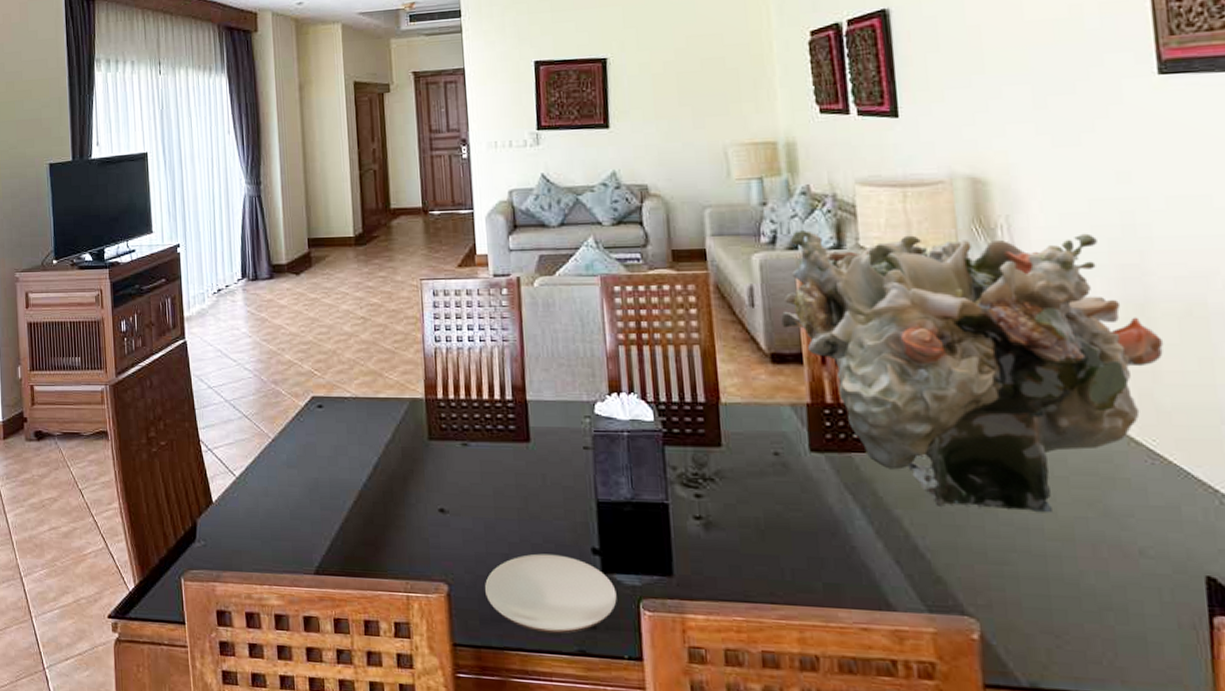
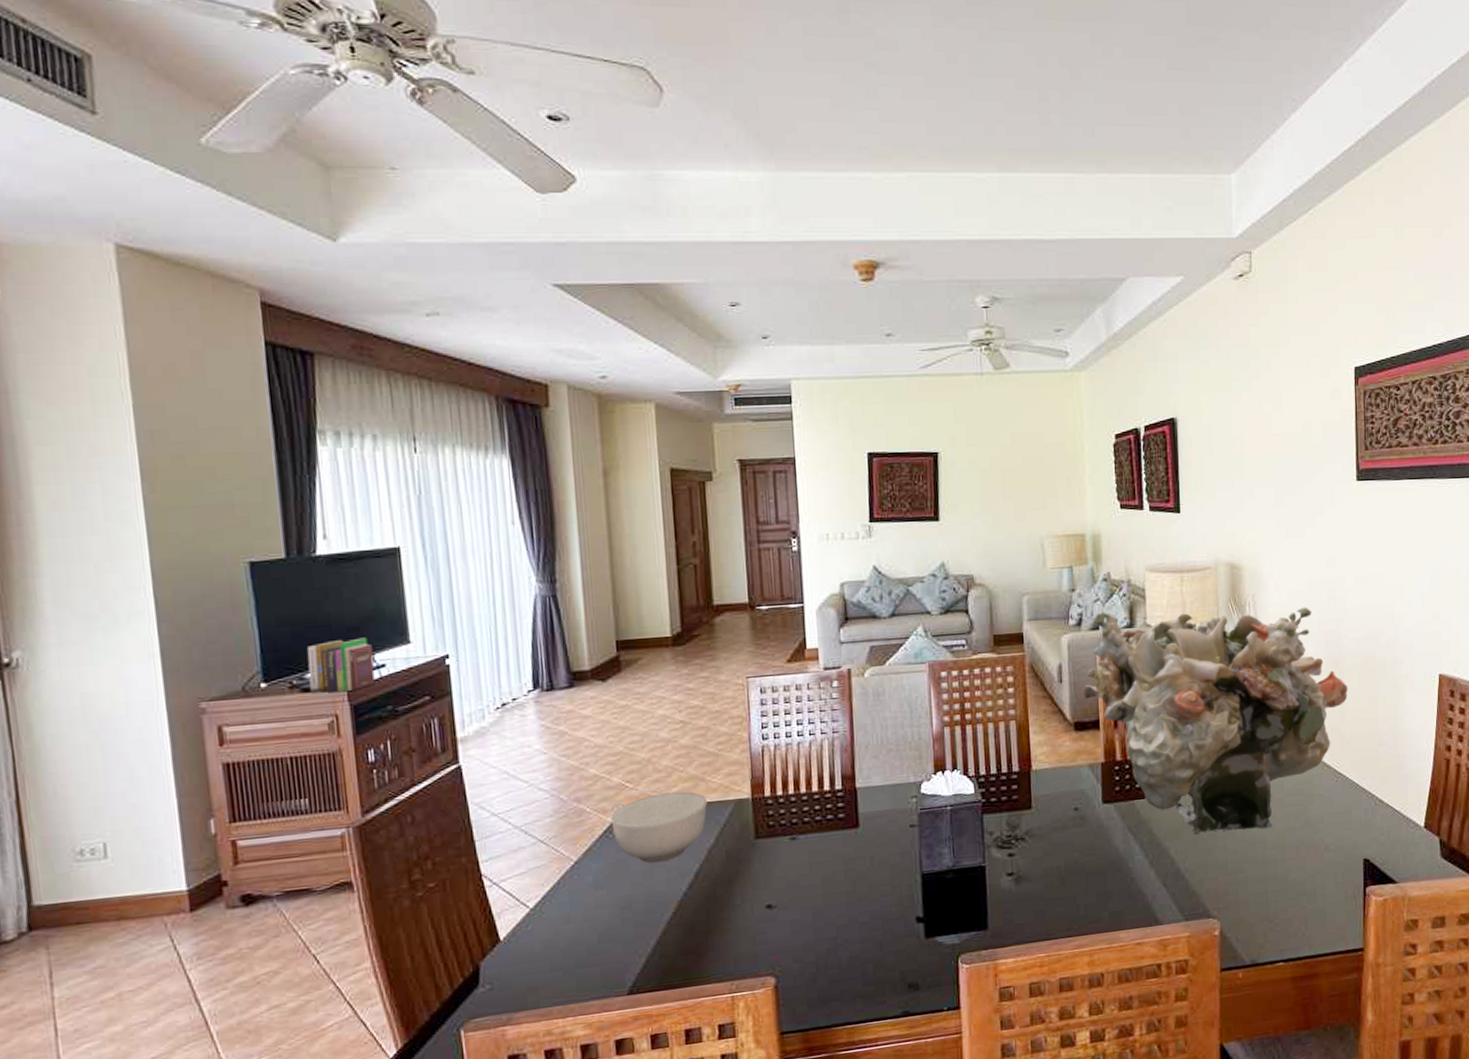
books: none [83,226,128,271] -> present [307,637,375,694]
bowl: none [302,384,385,451] -> present [611,791,707,864]
plate: present [485,553,617,634] -> none [813,928,938,1004]

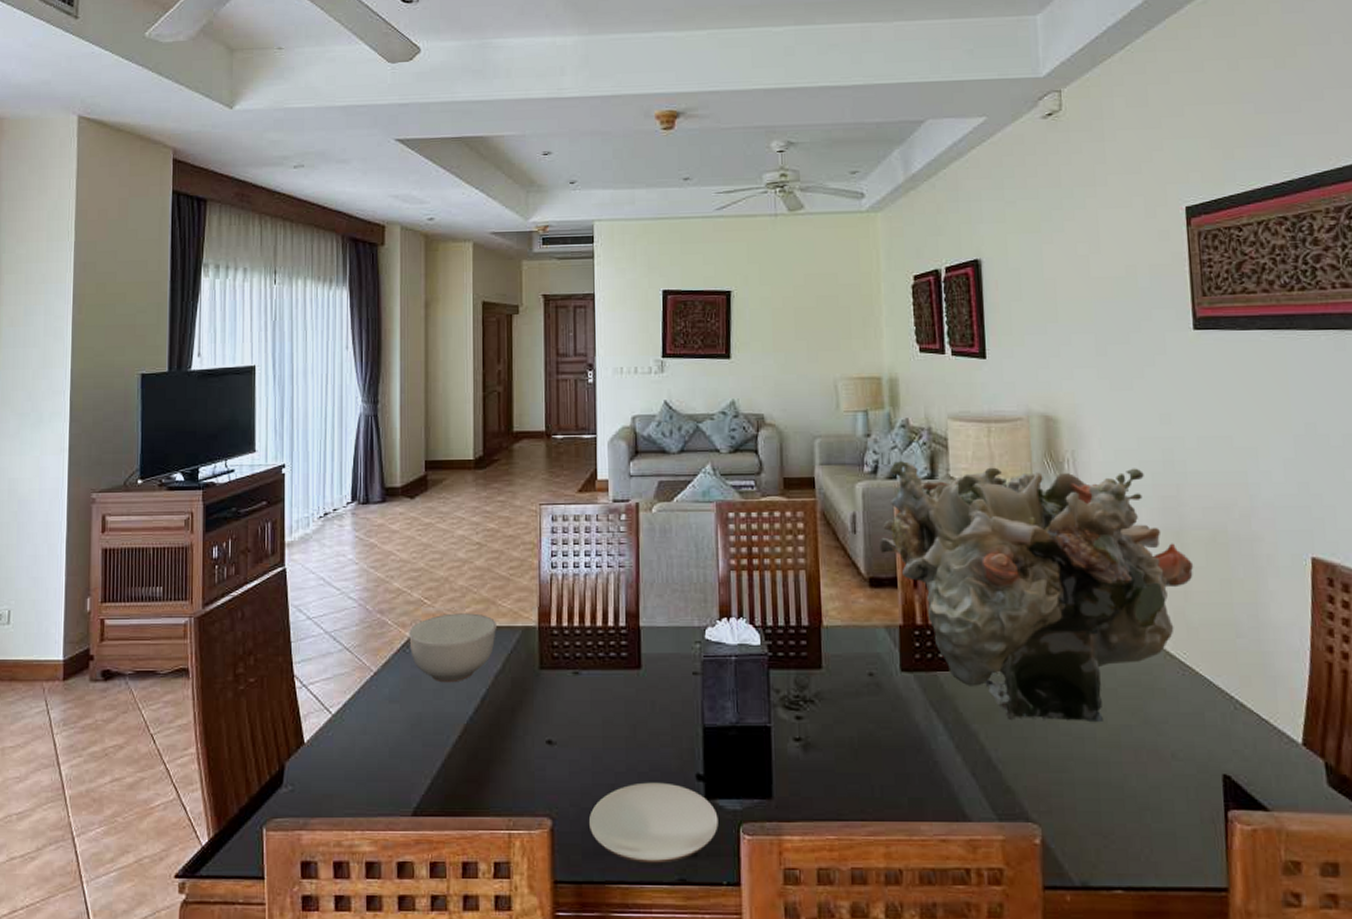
books: present [307,637,375,694] -> none [174,444,227,492]
plate: none [813,928,938,1004] -> present [589,782,718,864]

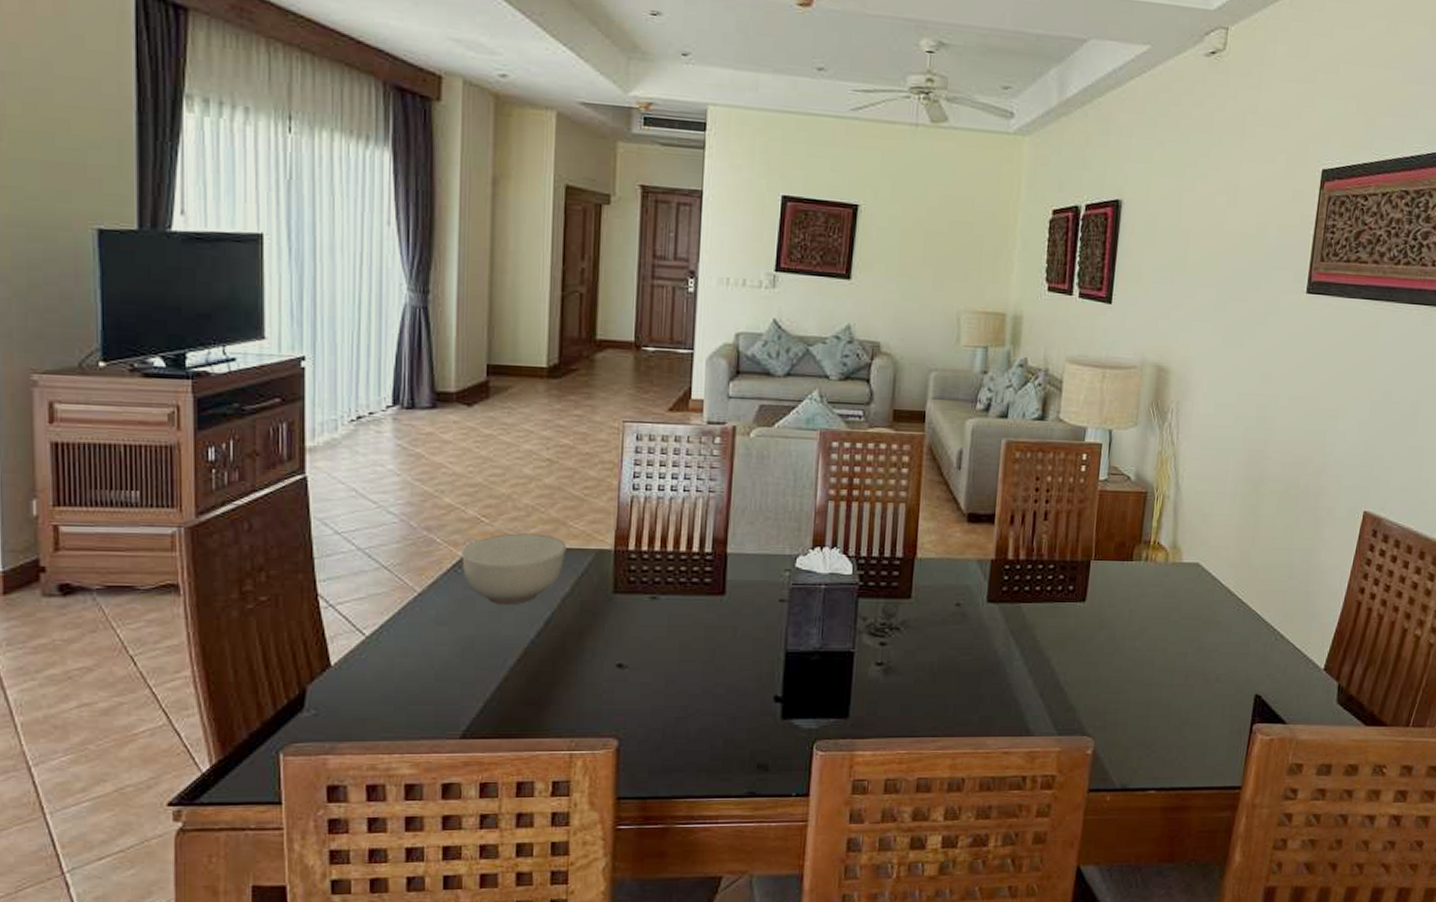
plate: present [589,782,718,864] -> none [659,704,793,779]
flower arrangement: present [878,461,1194,721] -> none [981,400,1266,649]

